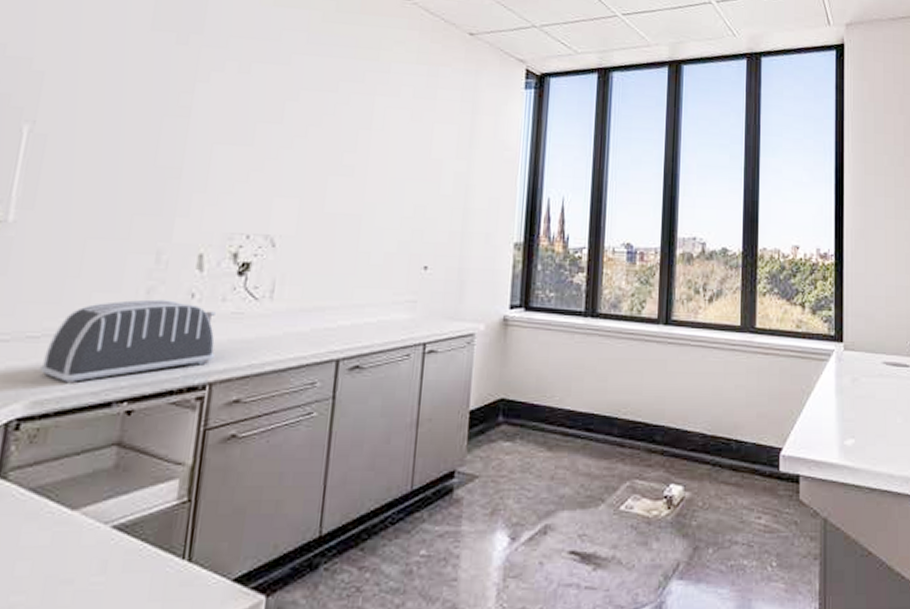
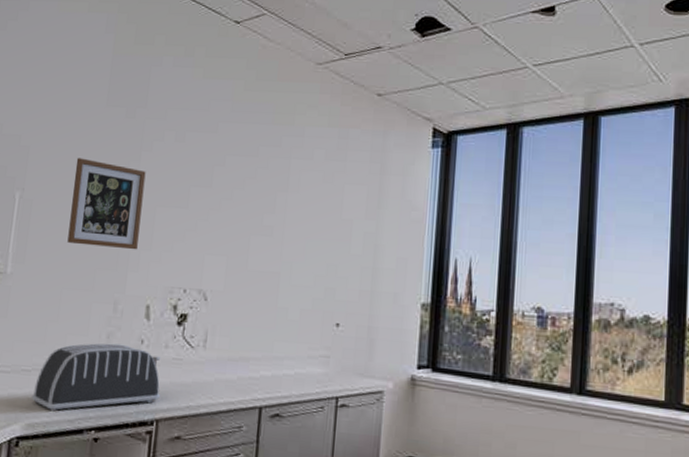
picture frame: none [95,87,201,193] -> present [67,158,146,250]

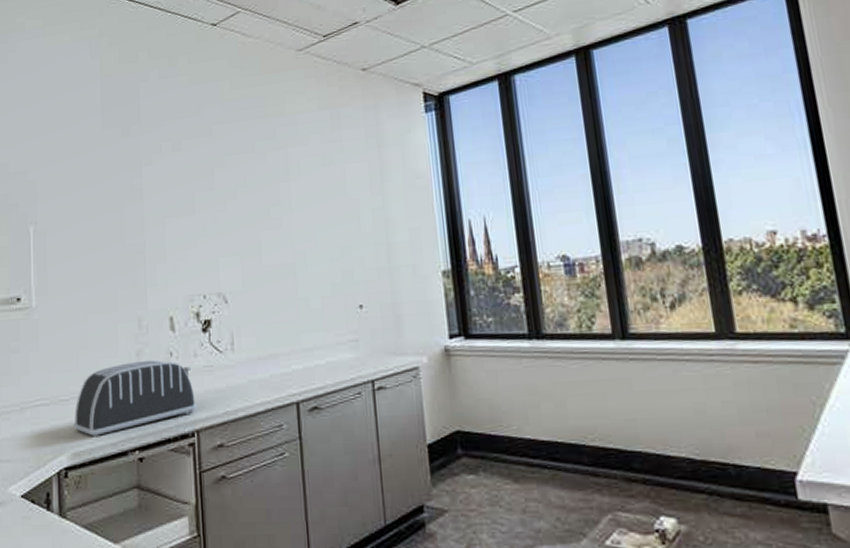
picture frame: present [67,158,146,250] -> none [81,182,152,268]

